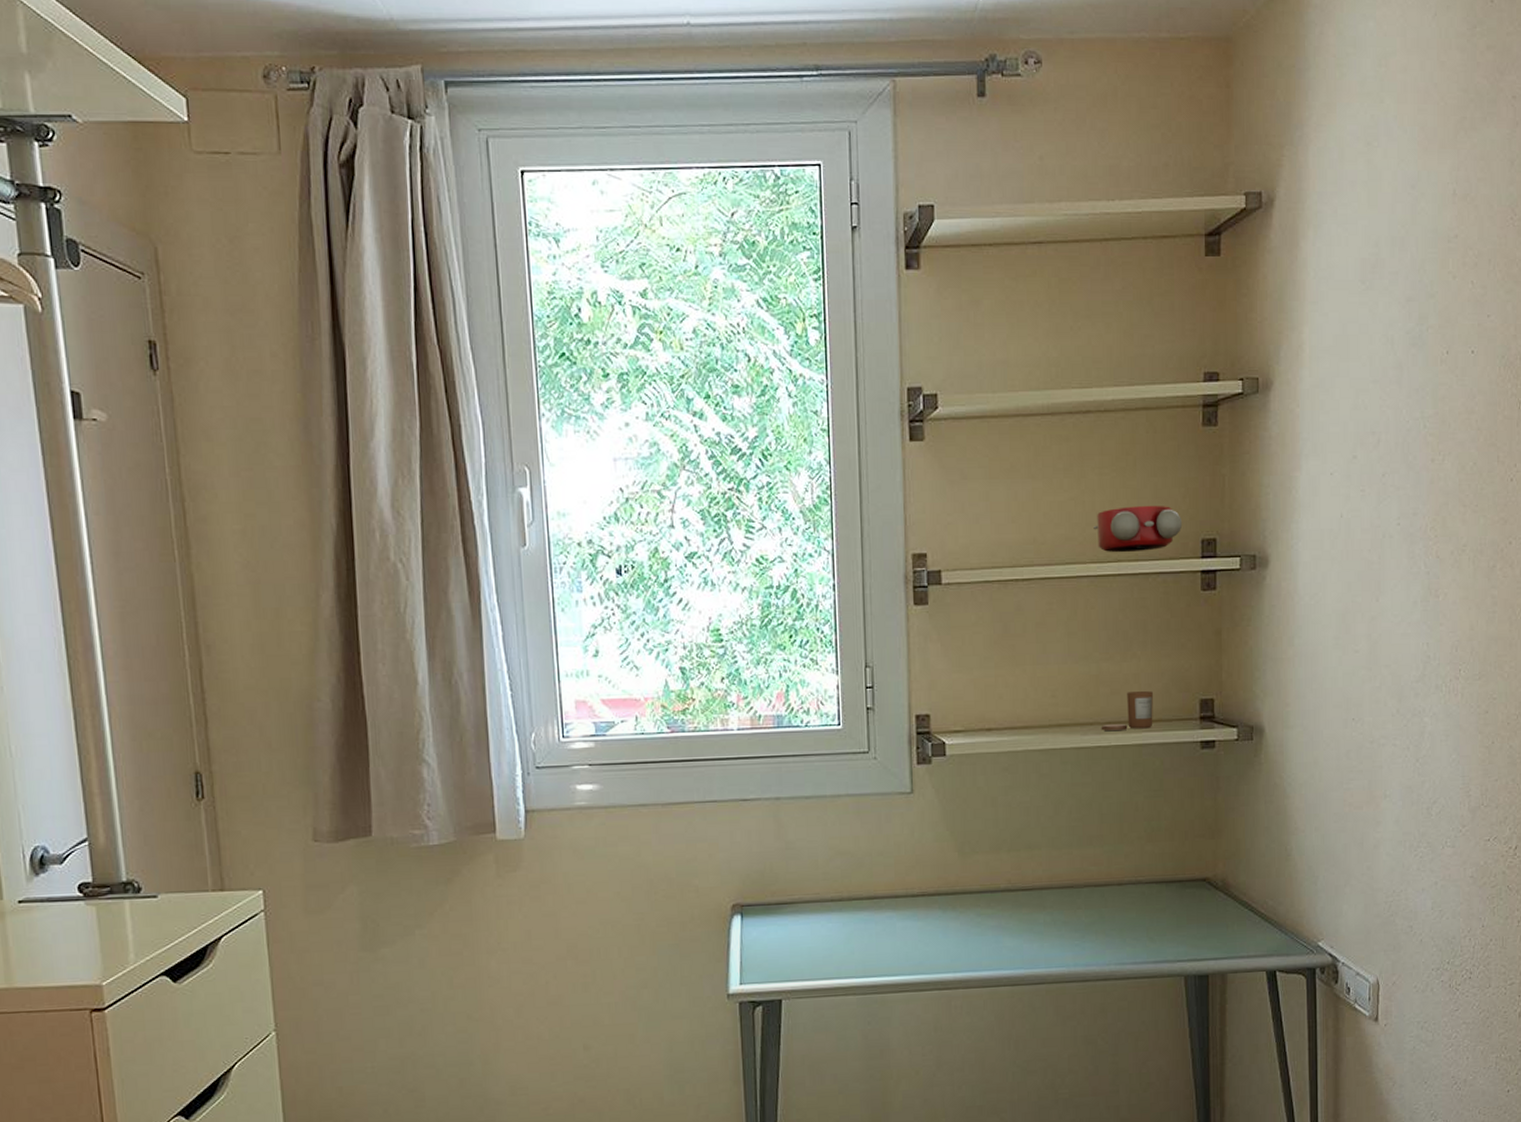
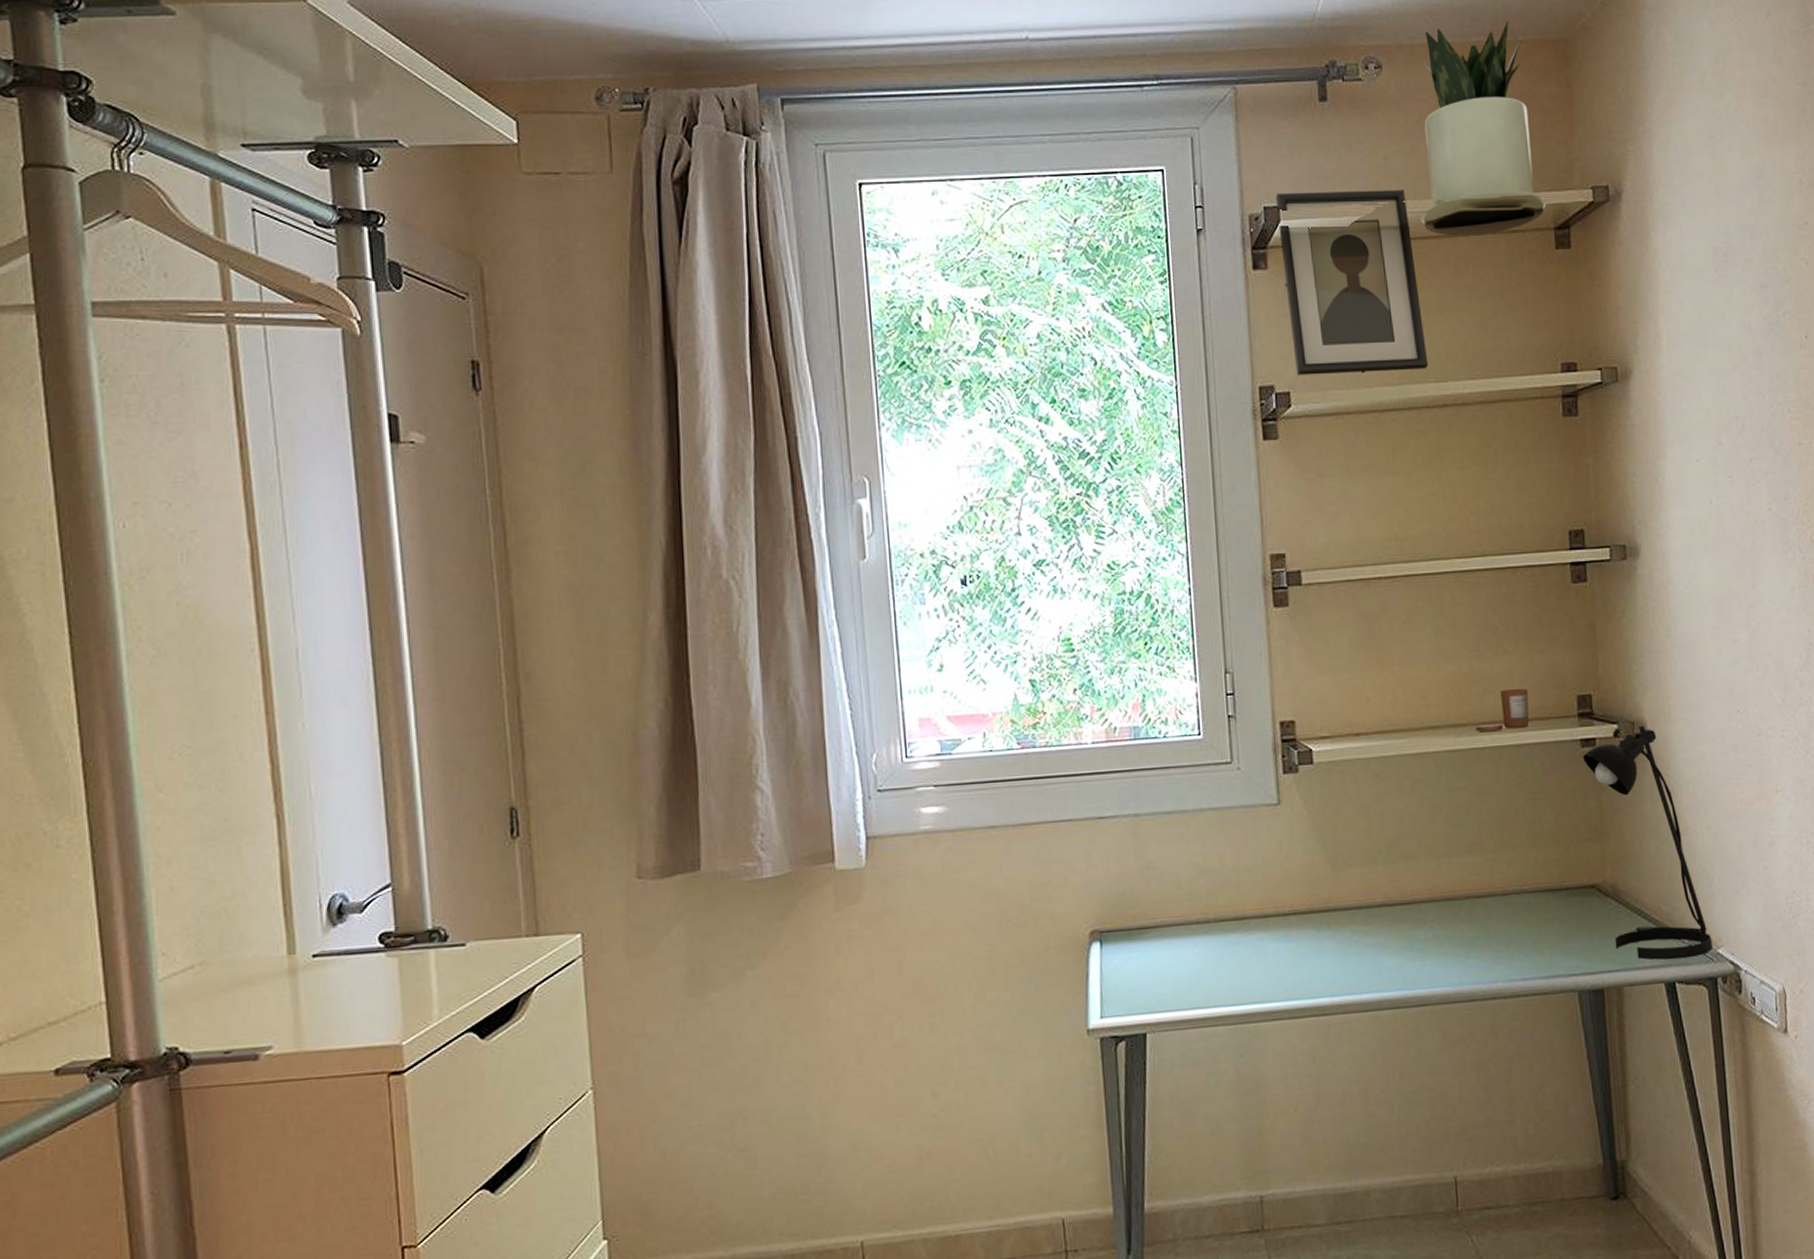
picture frame: none [930,190,1074,378] -> present [1275,189,1429,376]
planter: none [1073,17,1199,240] -> present [1420,22,1547,236]
alarm clock: present [1093,506,1183,553] -> none [1457,498,1549,548]
desk lamp: none [1202,730,1313,951] -> present [1583,725,1713,961]

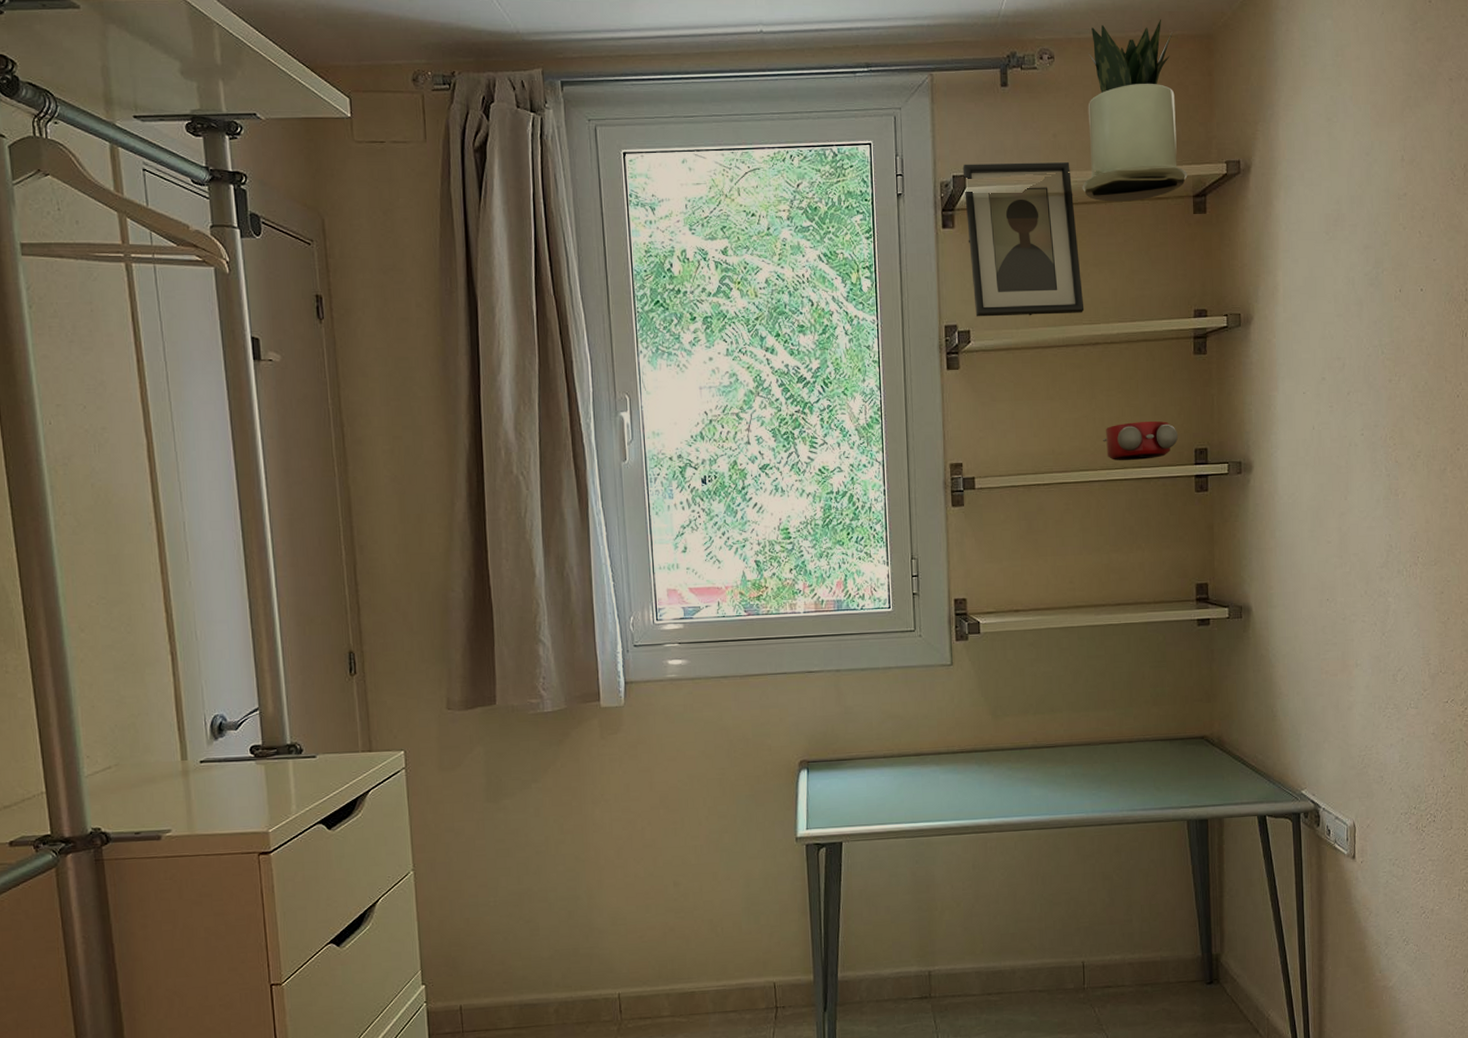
alarm clock: none [1457,498,1549,548] -> present [1103,421,1179,461]
candle: present [1475,689,1530,732] -> none [1112,577,1157,611]
desk lamp: present [1583,725,1713,961] -> none [1199,609,1298,798]

